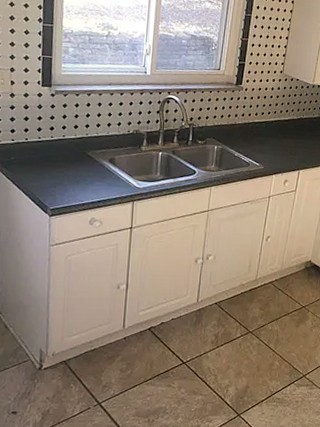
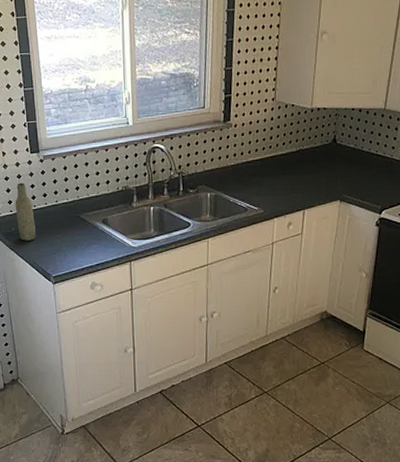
bottle: none [17,113,38,171] -> present [15,182,36,241]

